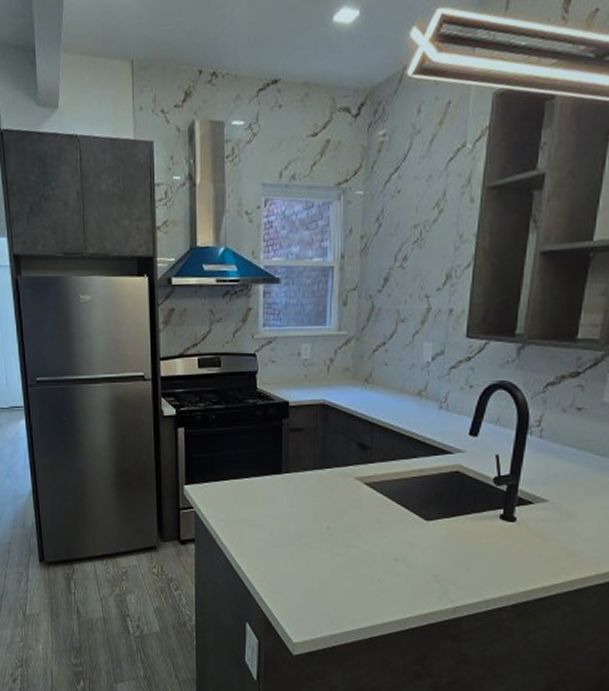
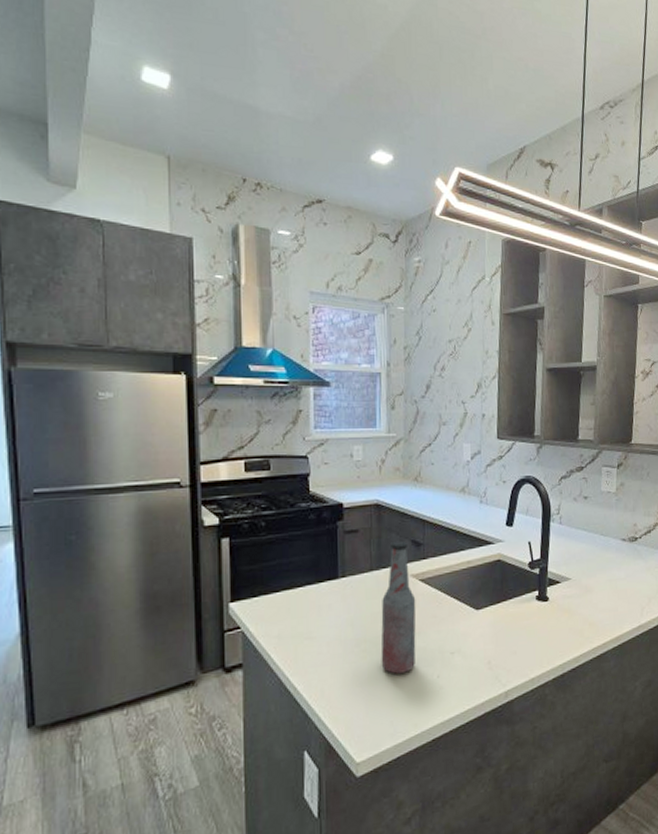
bottle: none [320,442,360,571] -> present [381,540,416,674]

